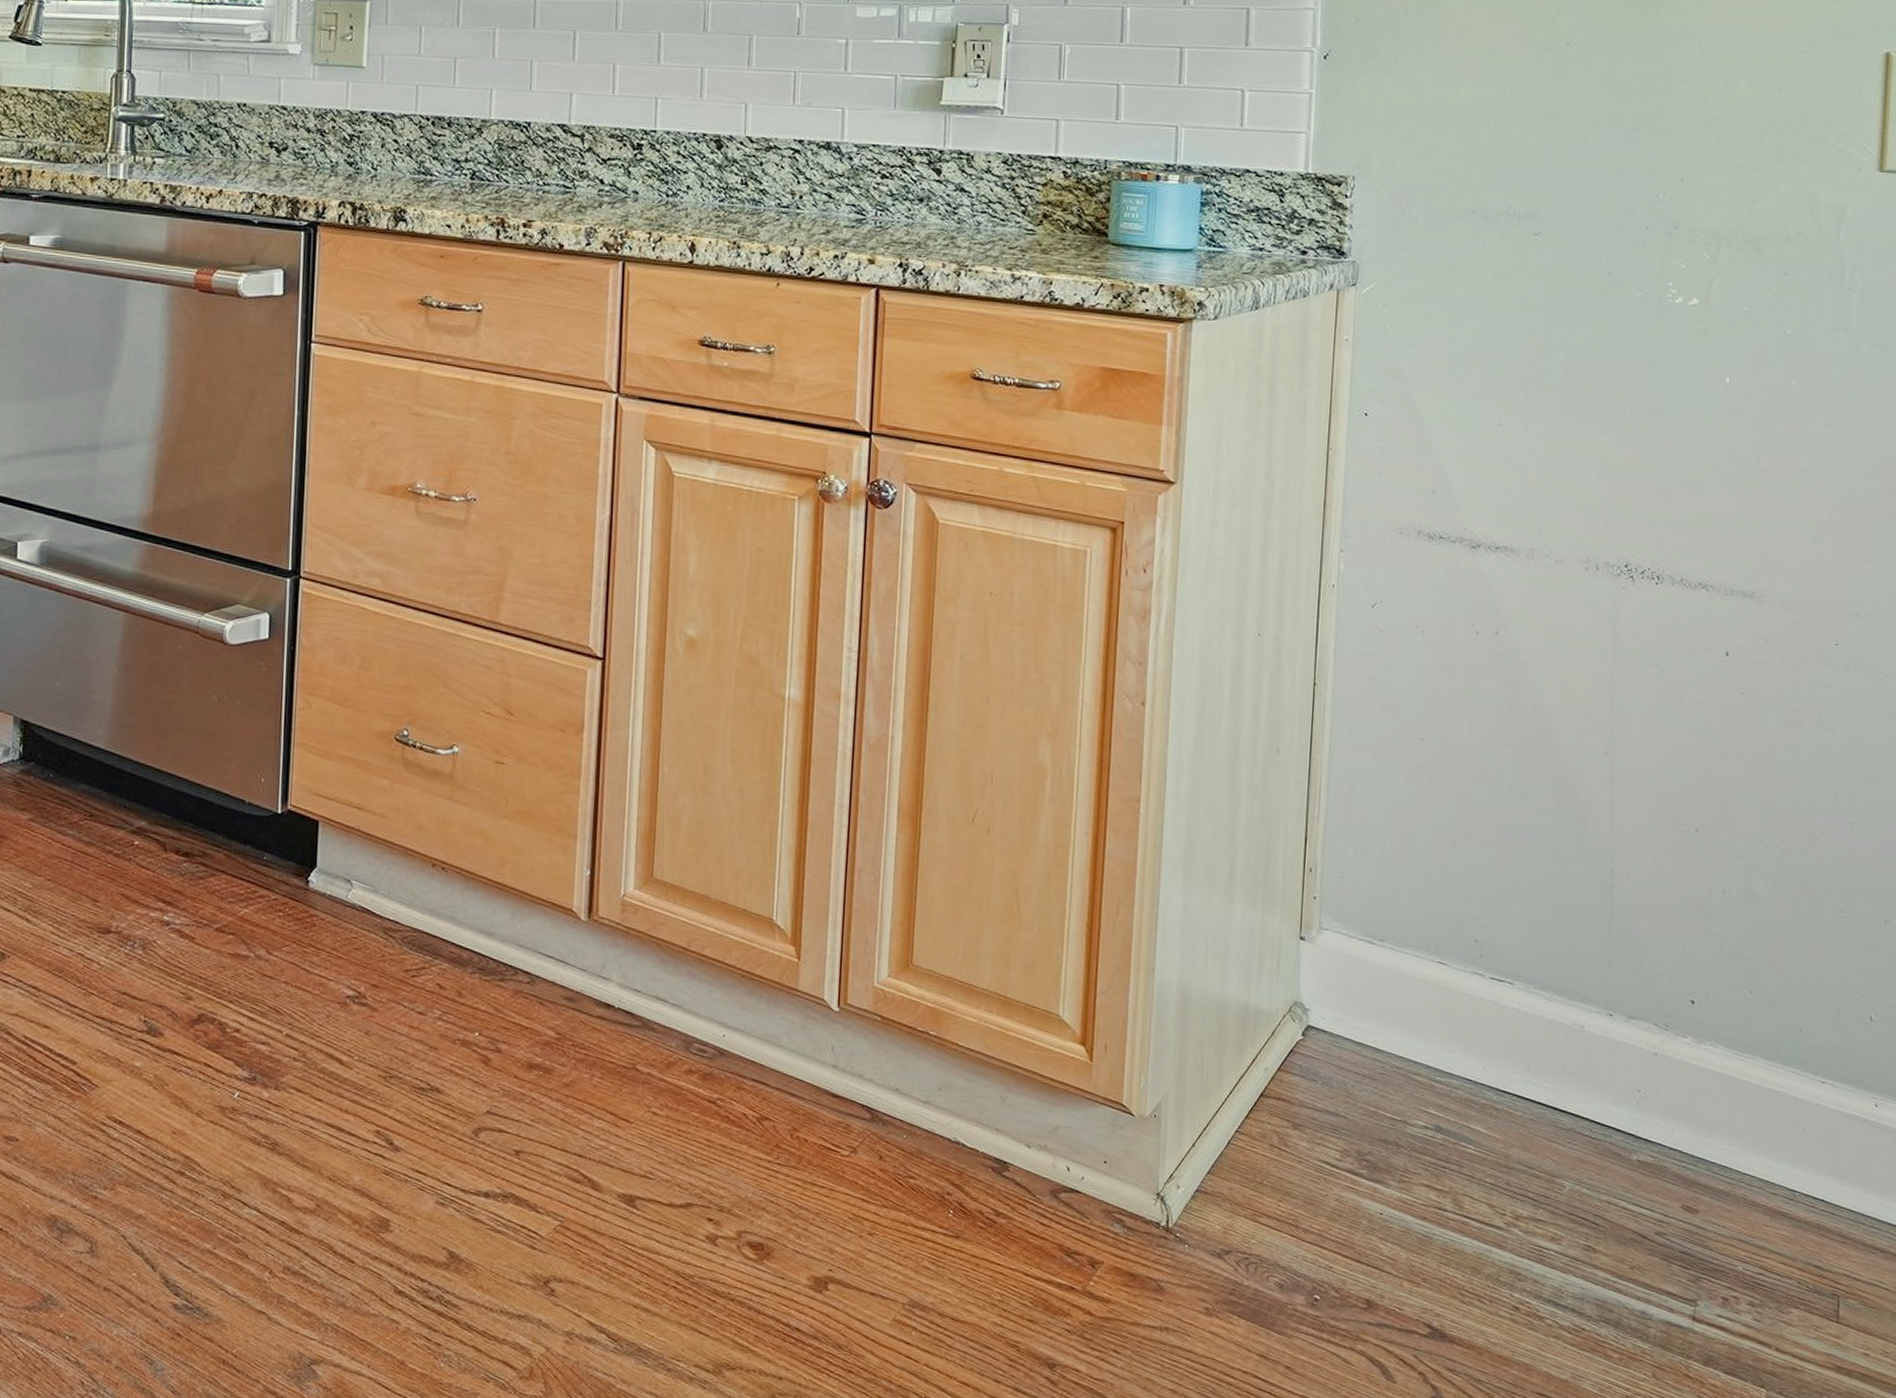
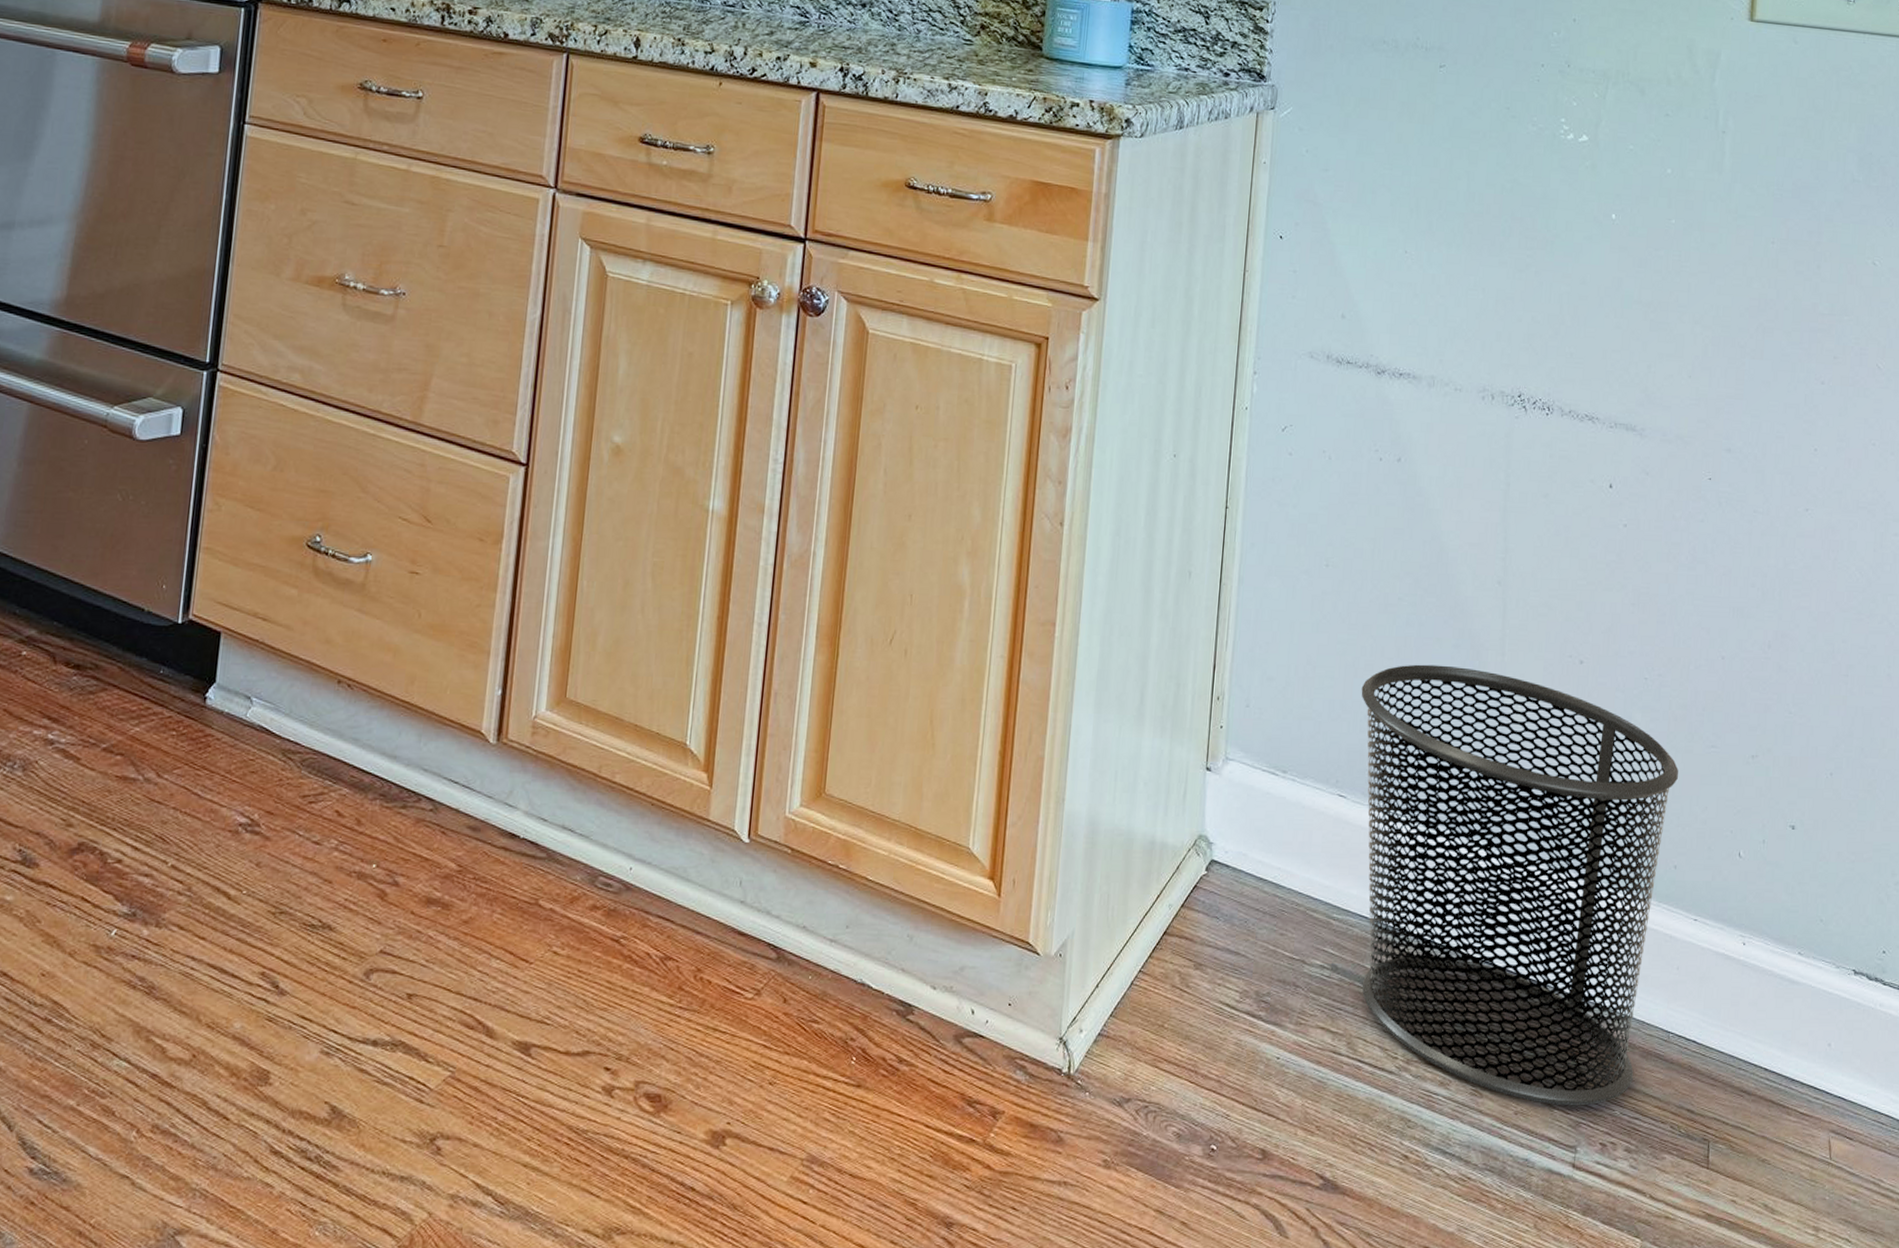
waste bin: none [1461,834,1803,1262] -> present [1361,664,1678,1106]

